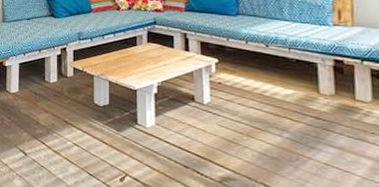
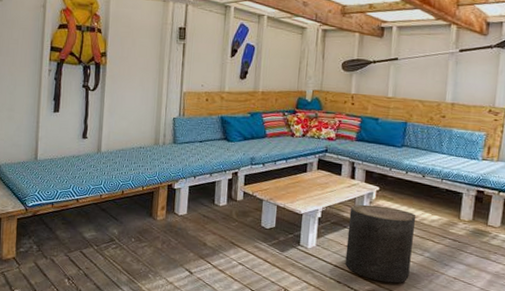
stool: none [188,78,268,169] -> present [345,204,416,283]

